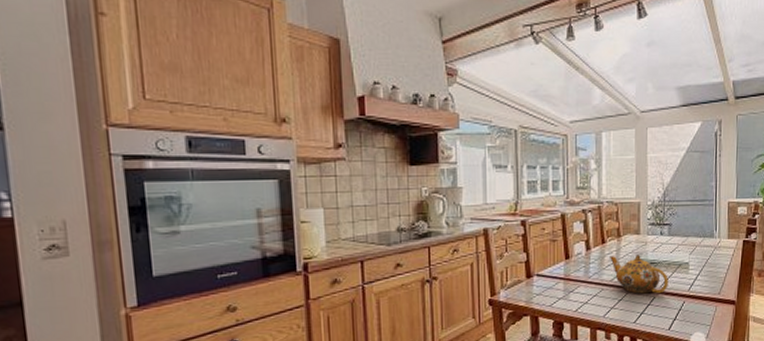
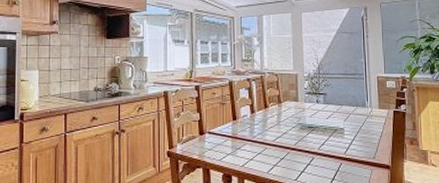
teapot: present [610,255,669,294] -> none [272,119,326,155]

